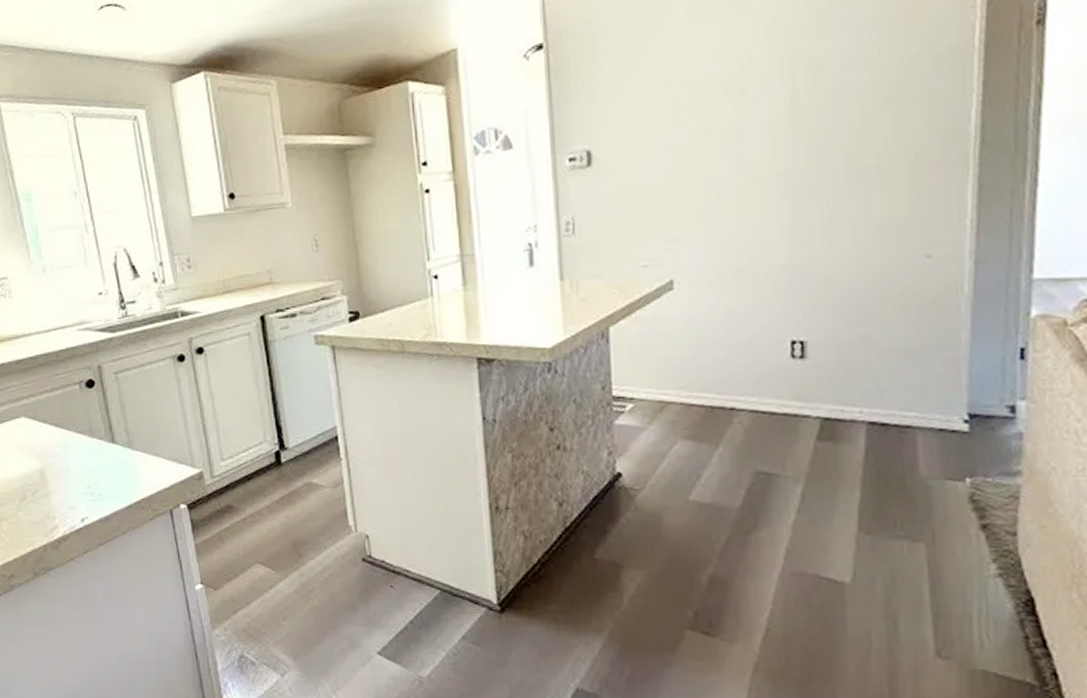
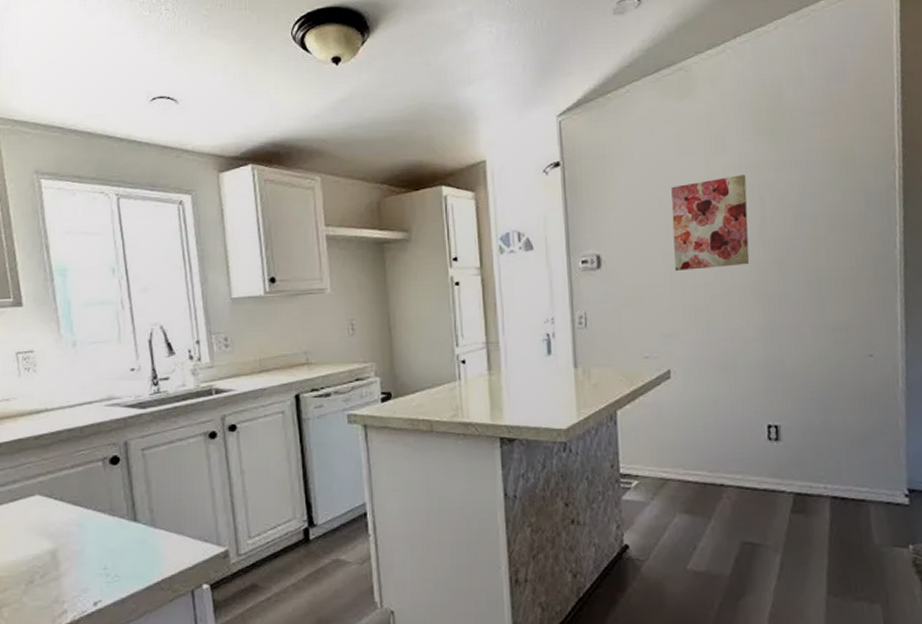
wall art: none [678,43,775,165] -> present [671,175,750,271]

